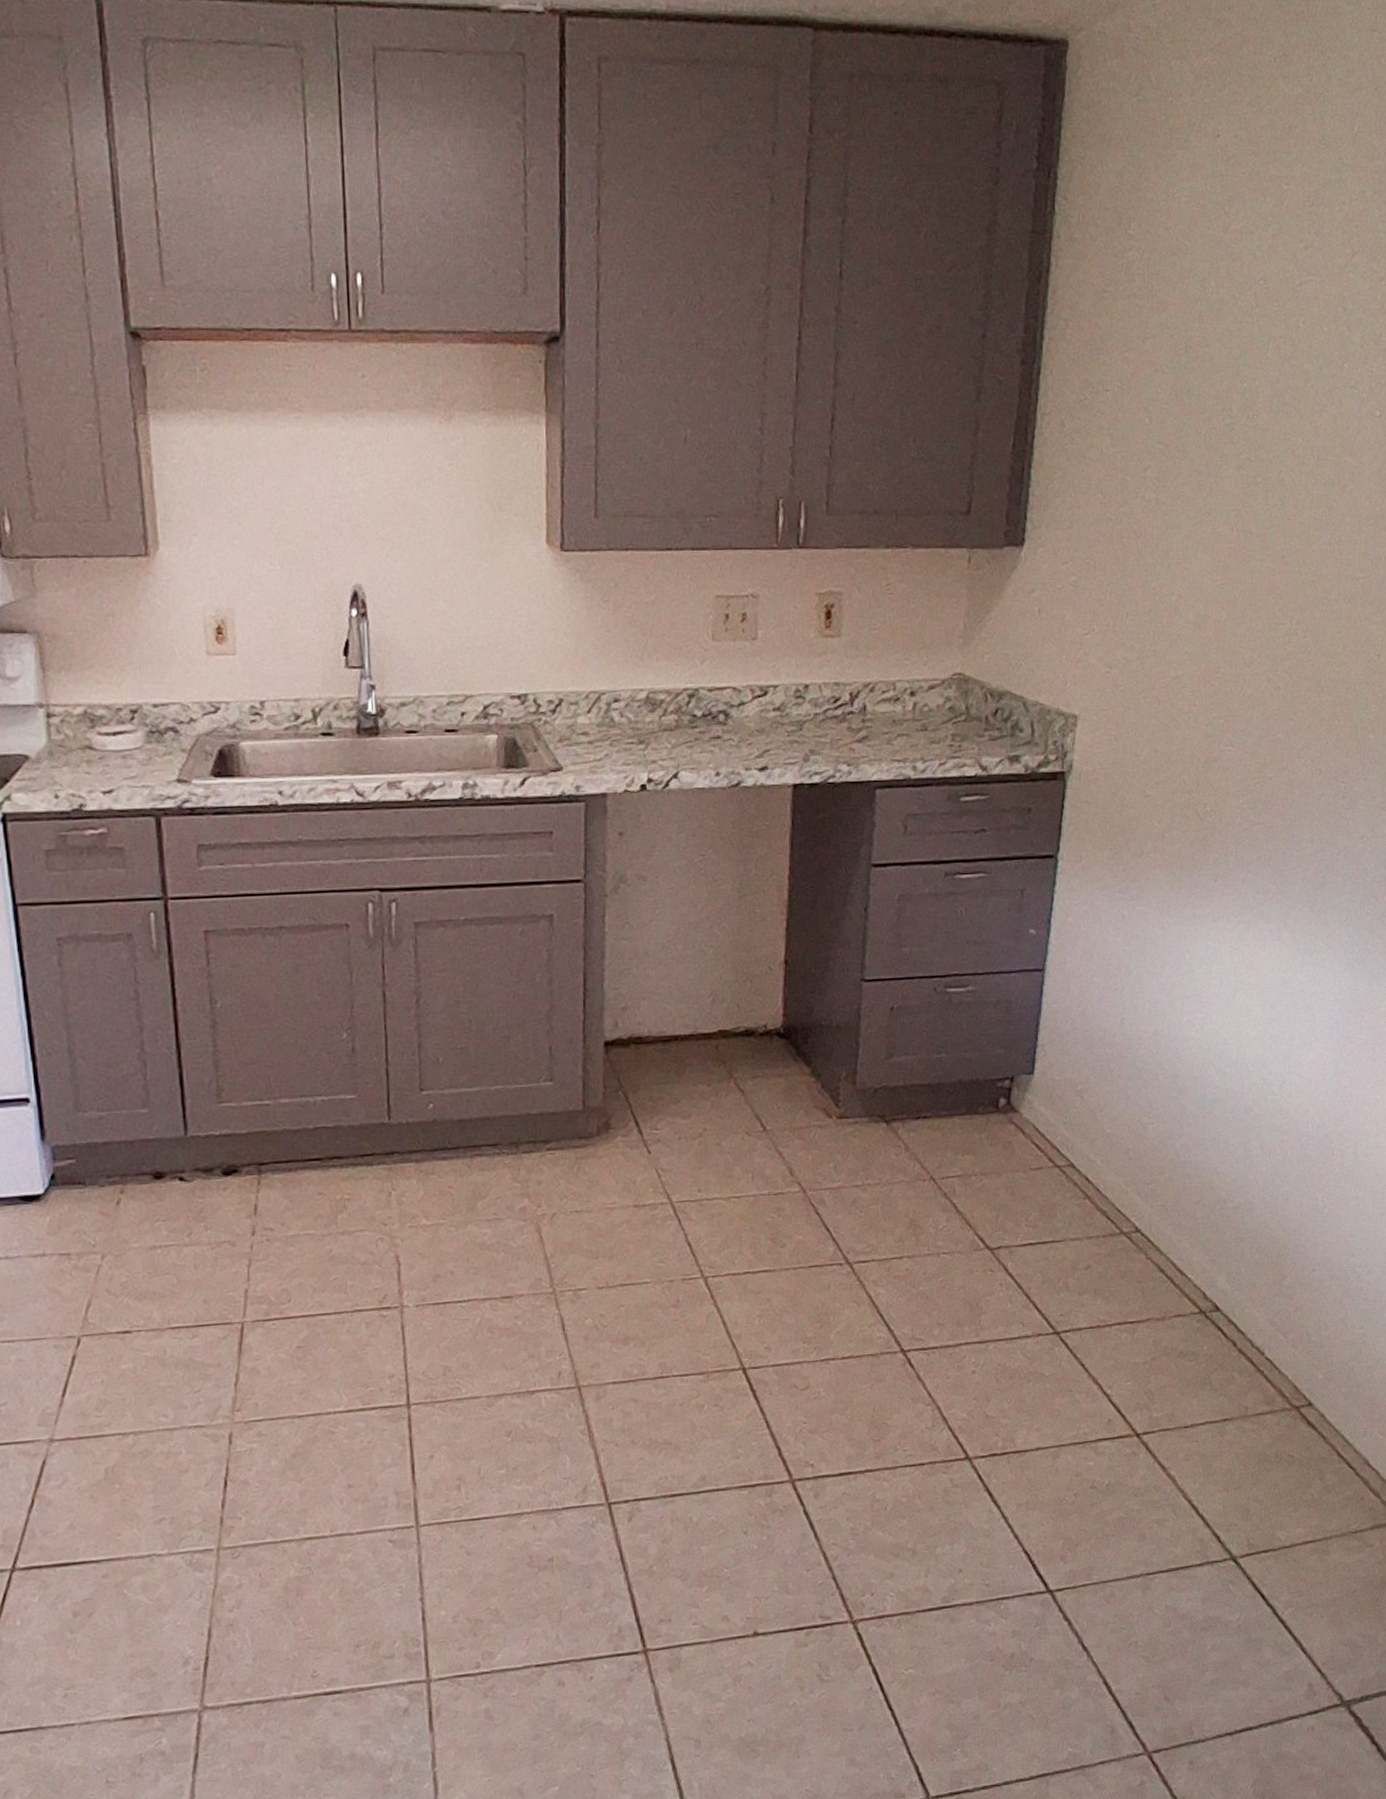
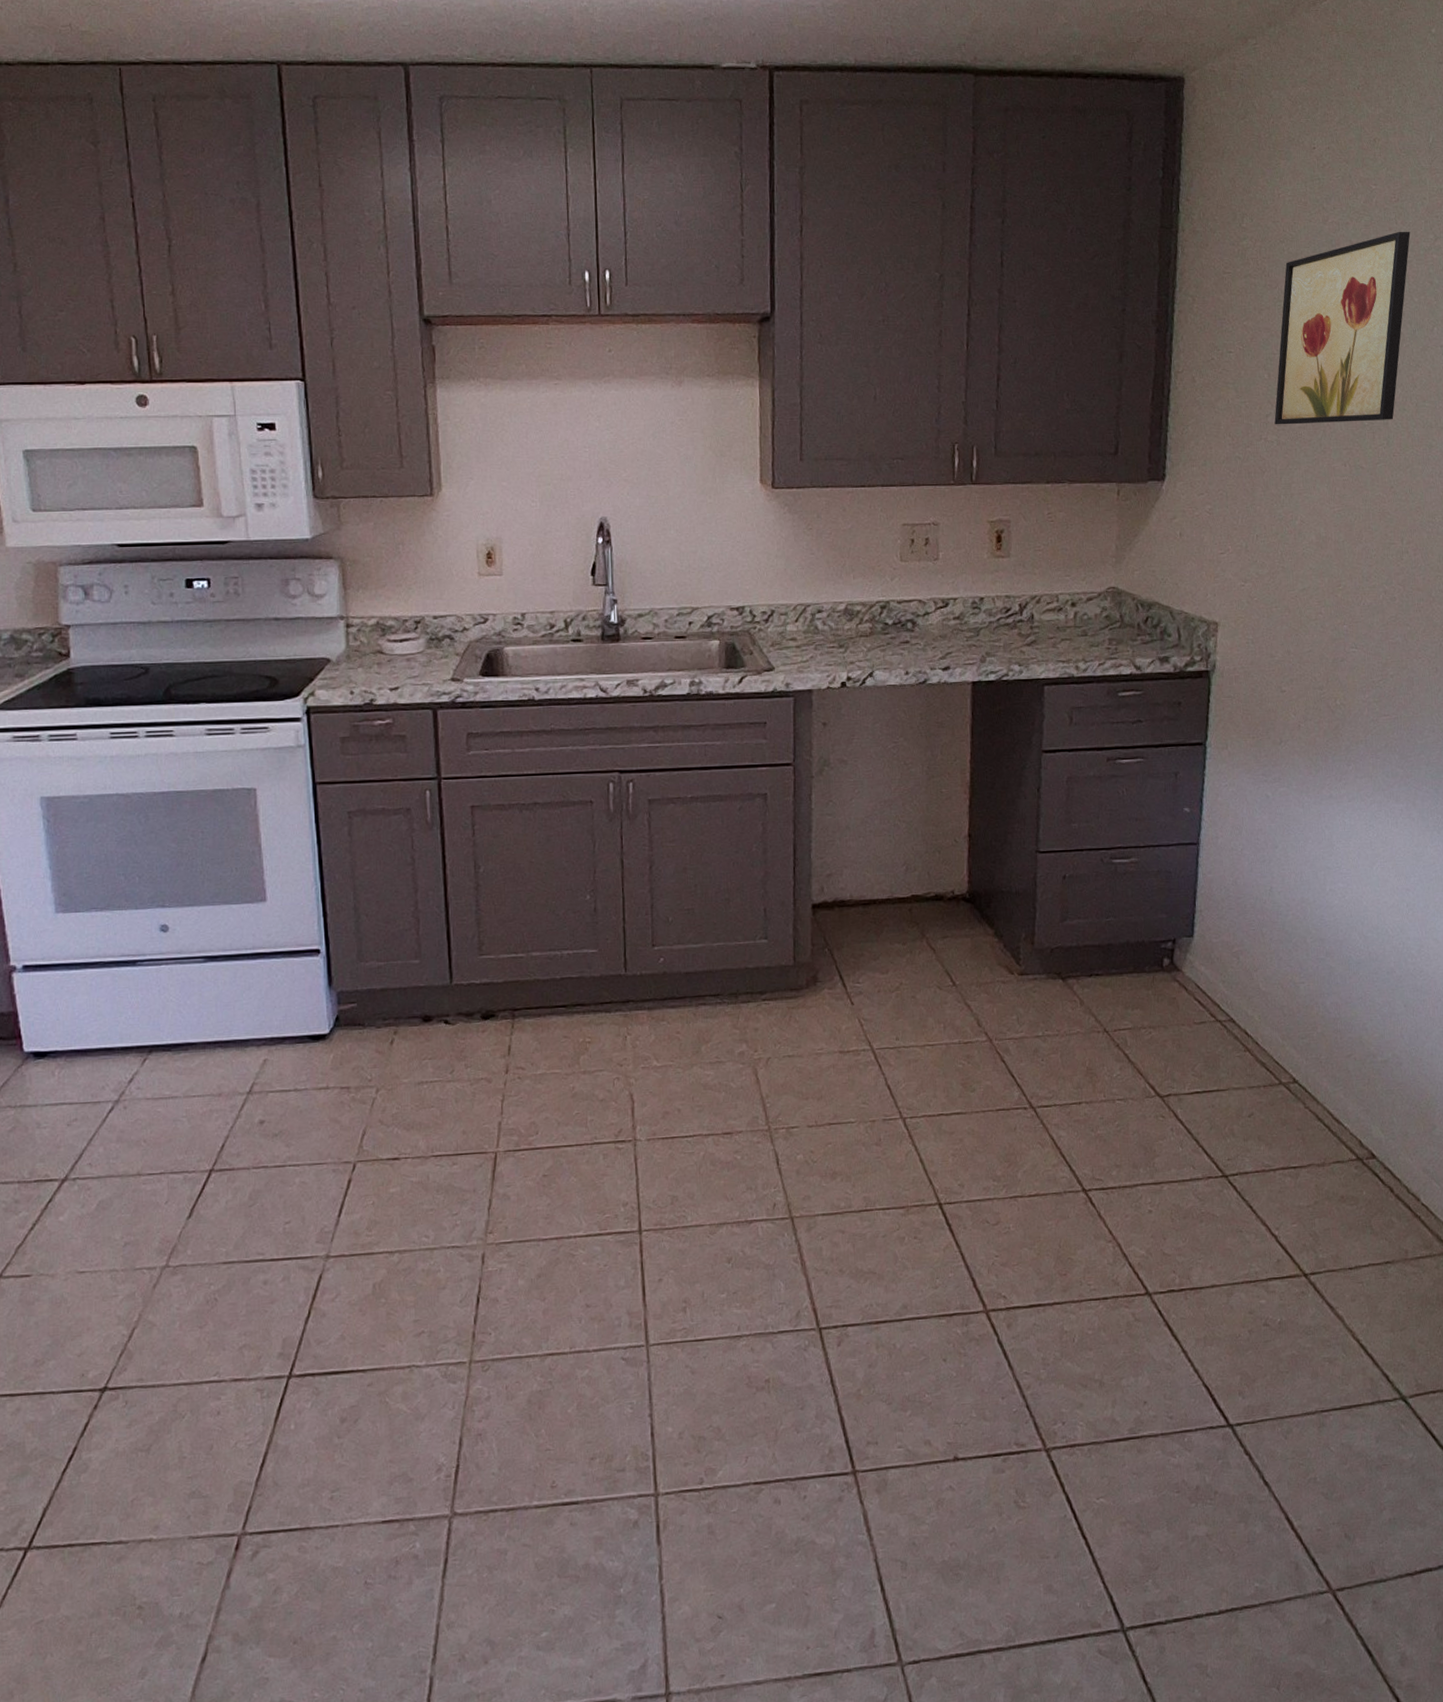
wall art: none [1154,243,1325,480] -> present [1274,231,1411,425]

